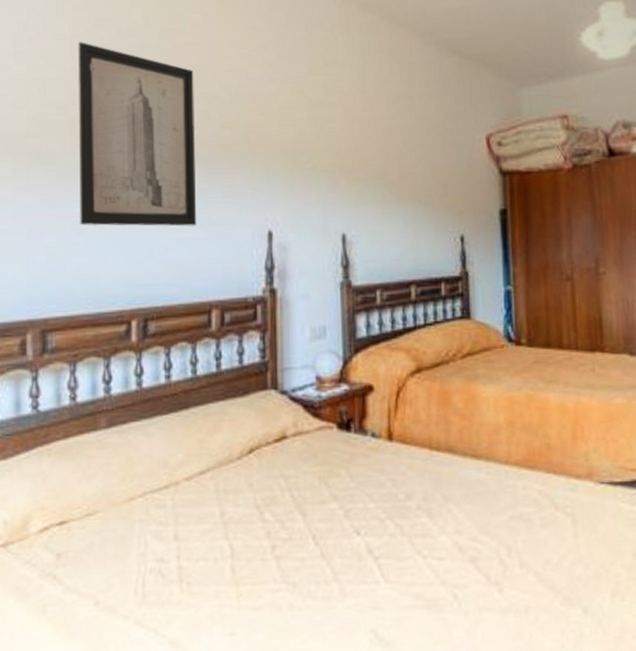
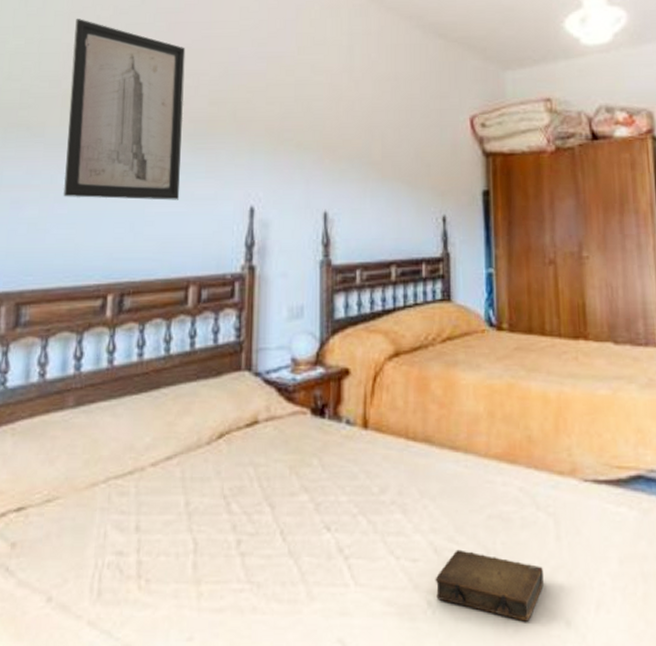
book: none [460,548,562,610] -> present [435,549,544,622]

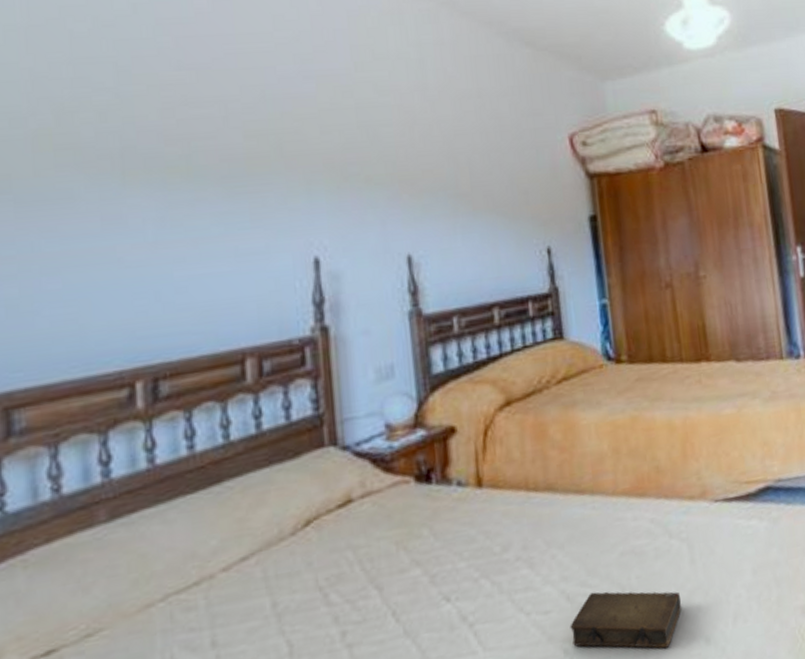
wall art: present [64,19,186,200] -> none [37,35,219,268]

